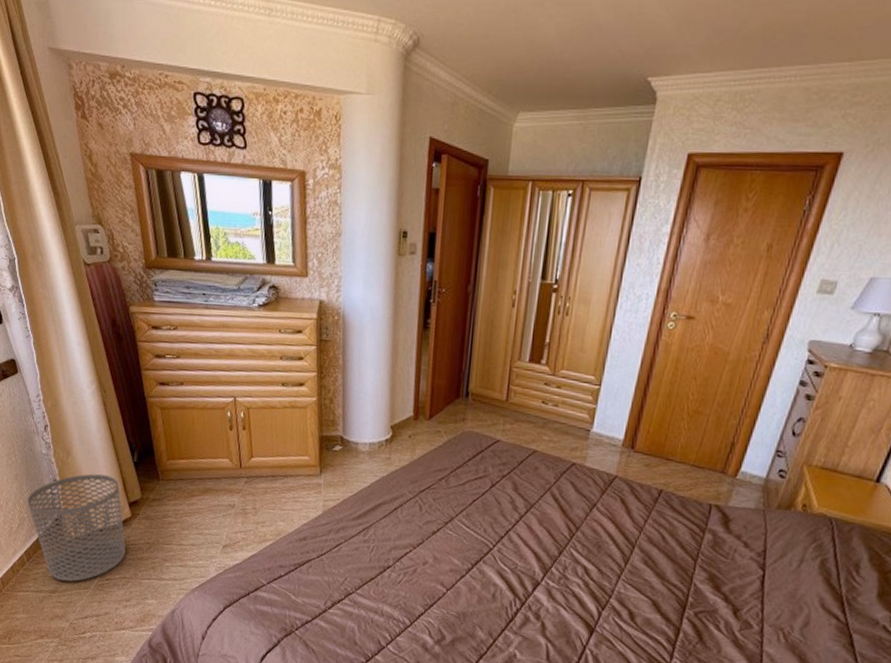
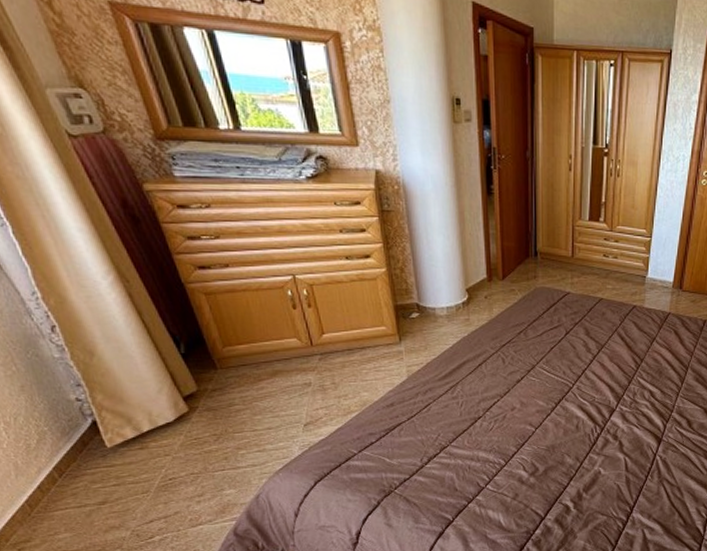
waste bin: present [27,473,126,582] -> none [44,372,189,490]

